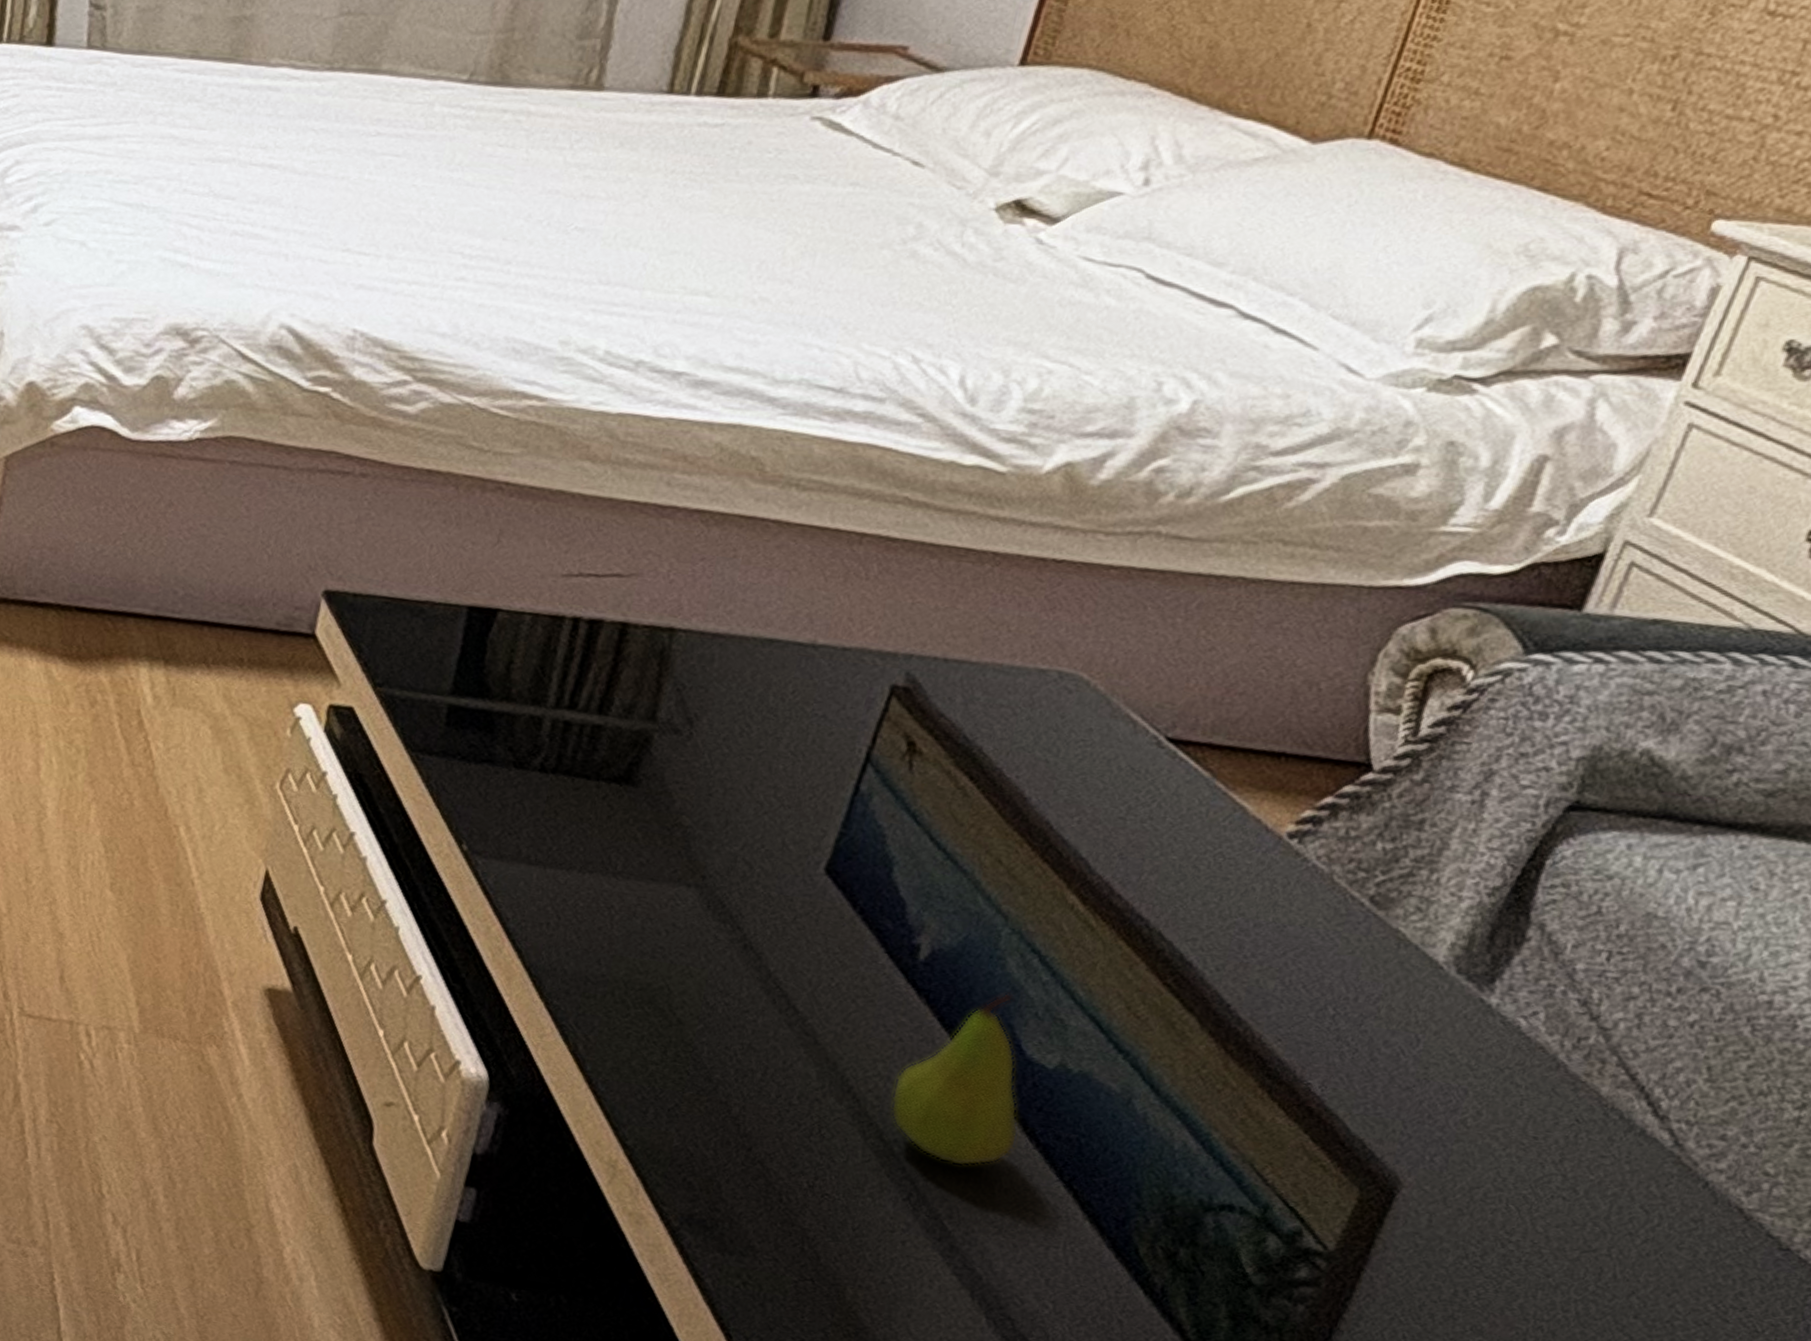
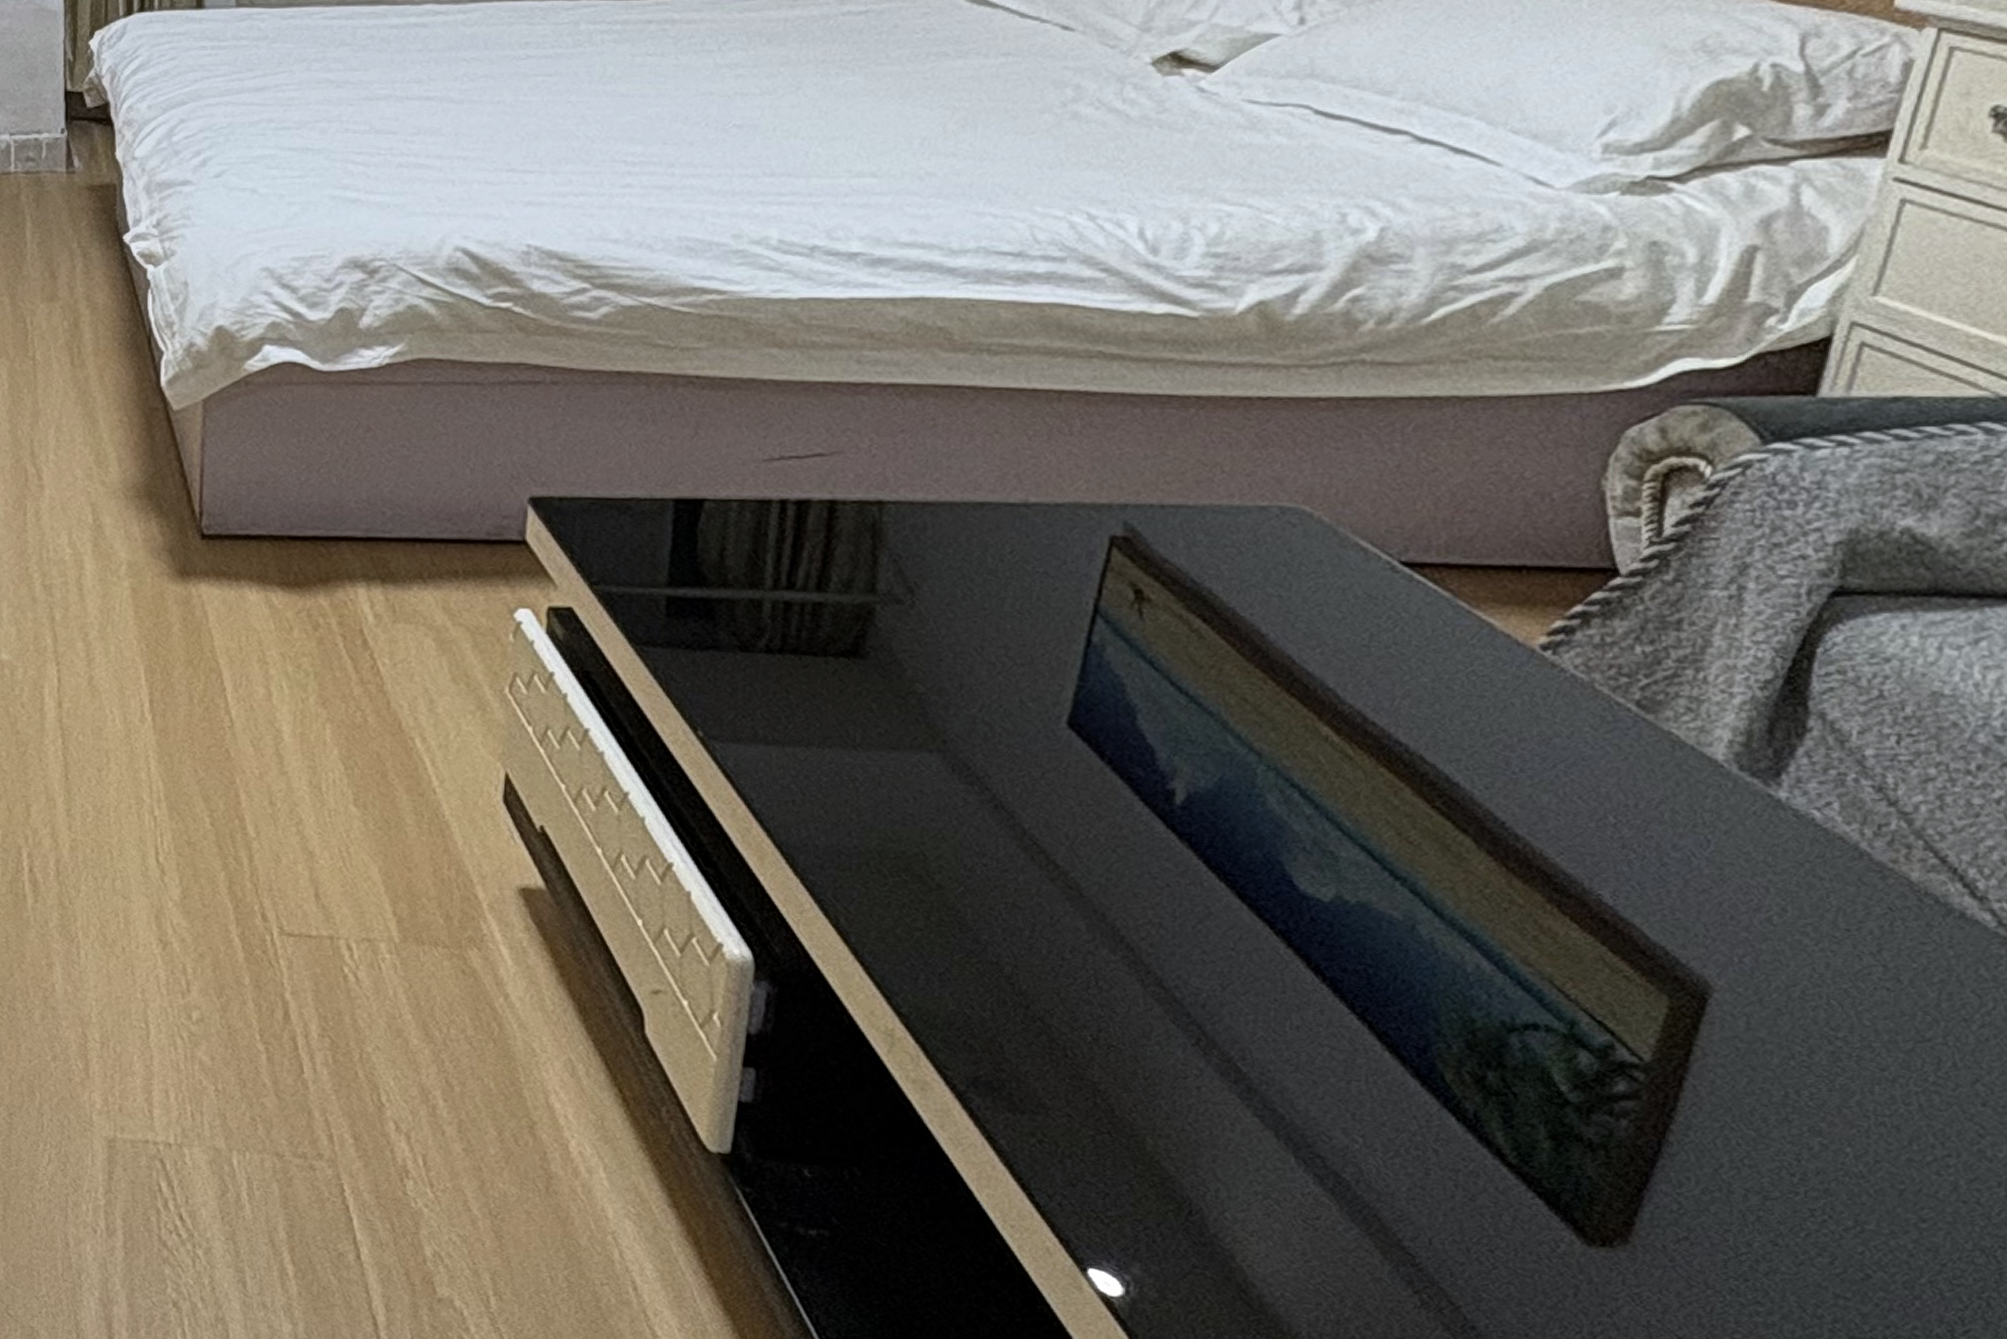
fruit: present [890,993,1019,1167] -> none [1166,830,1303,1008]

